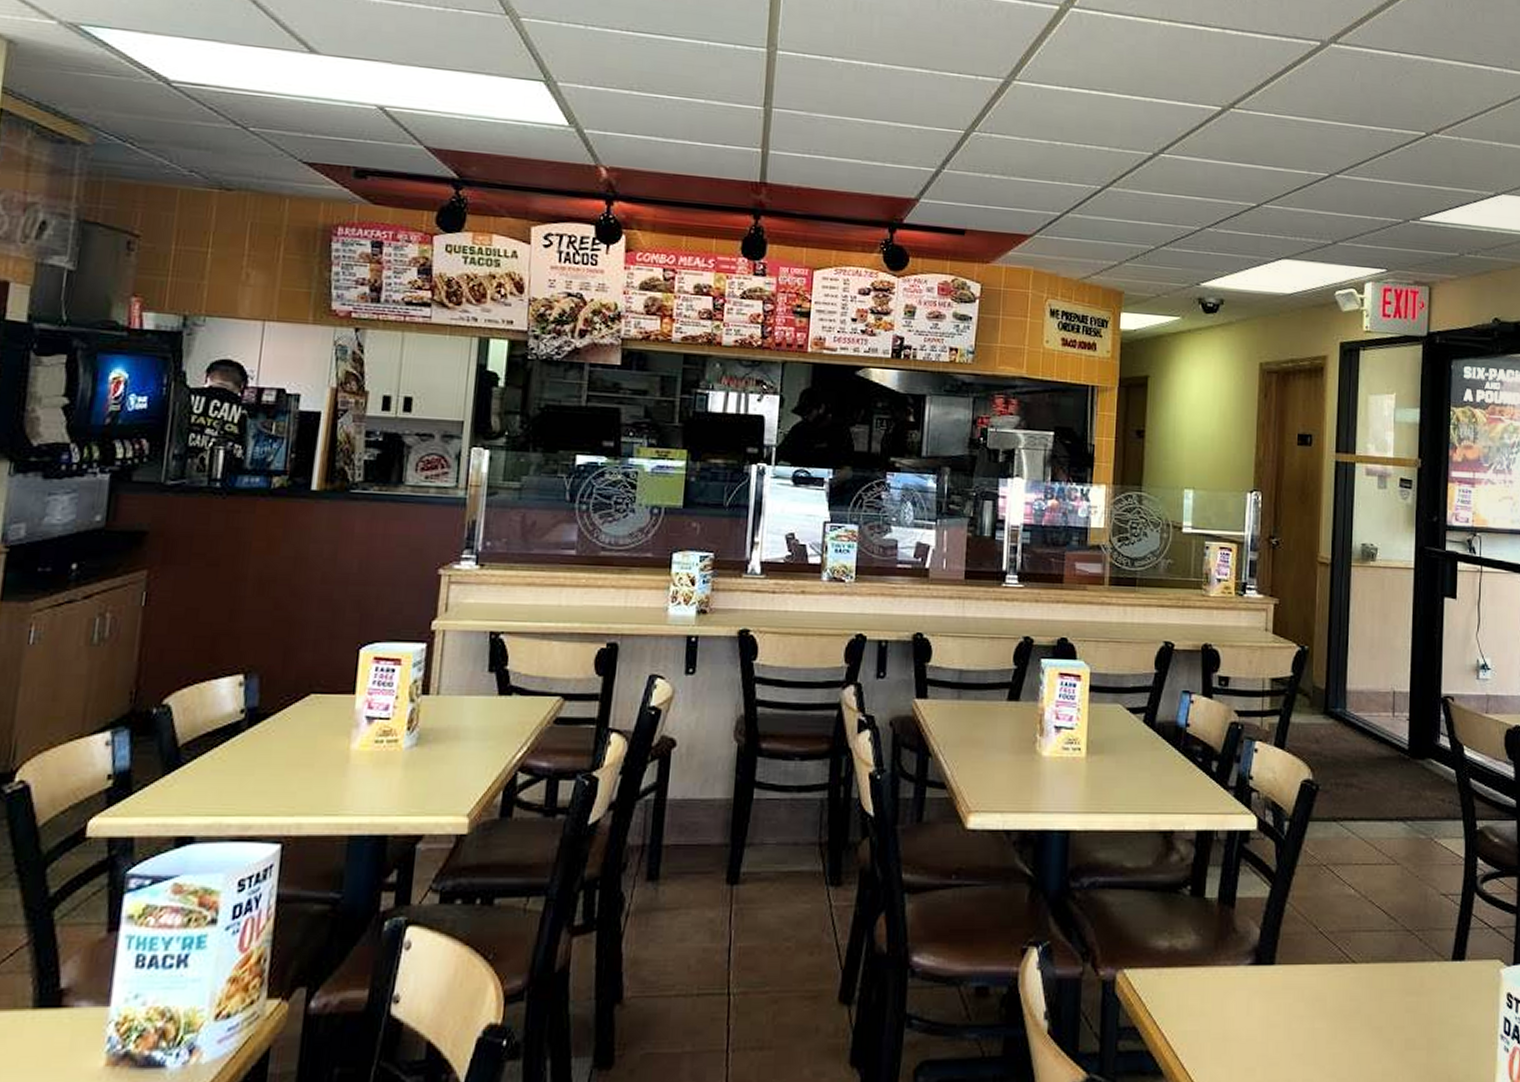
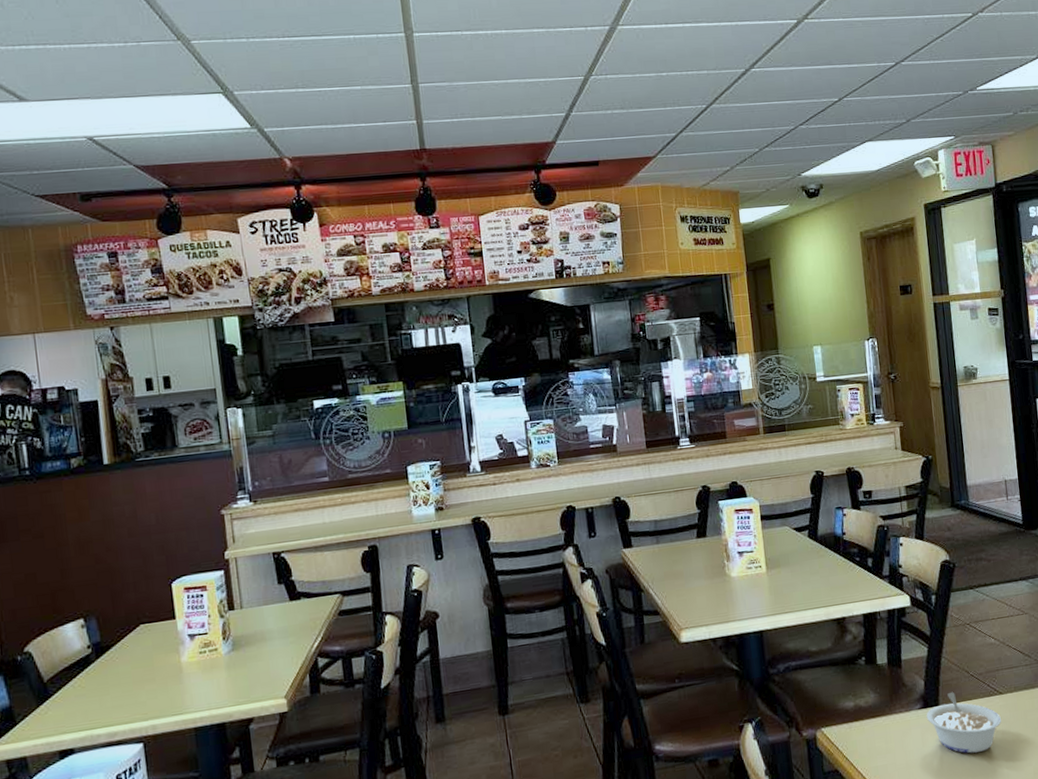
legume: none [1256,949,1350,1034] -> present [926,692,1001,754]

